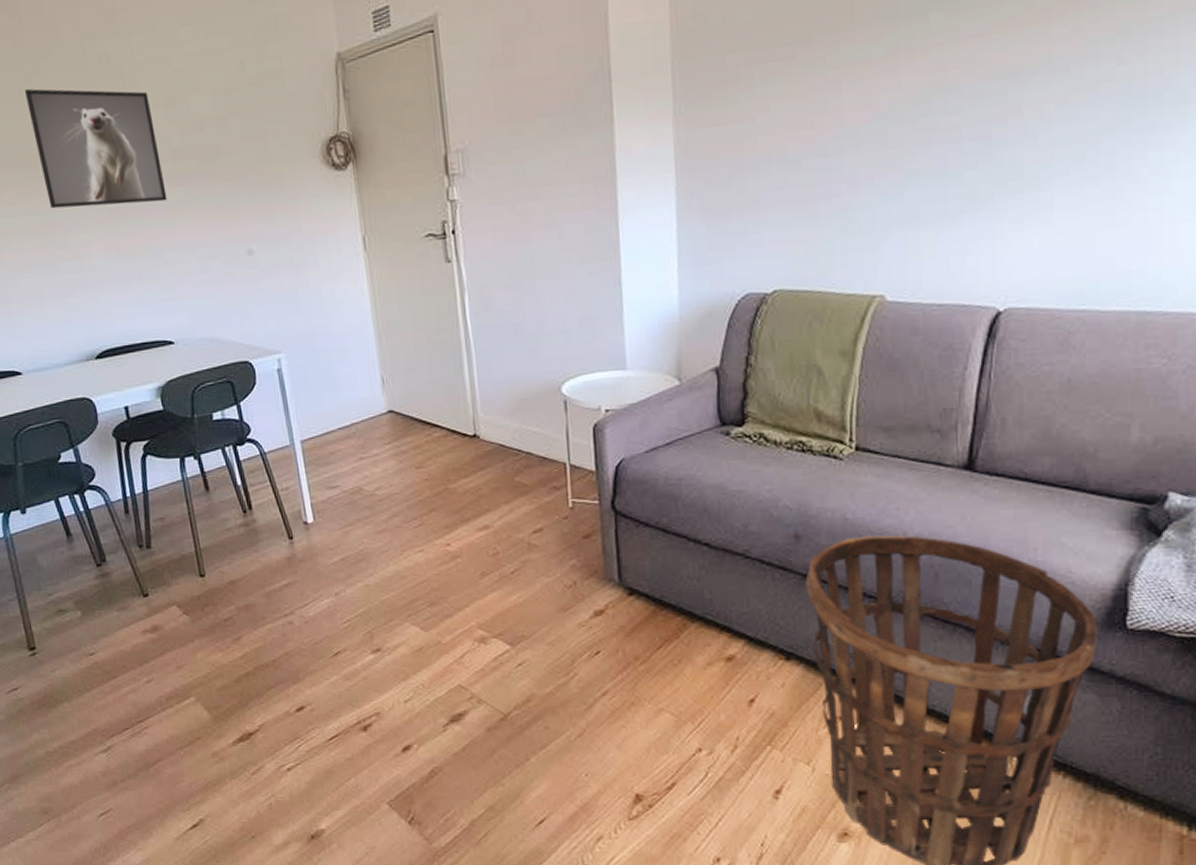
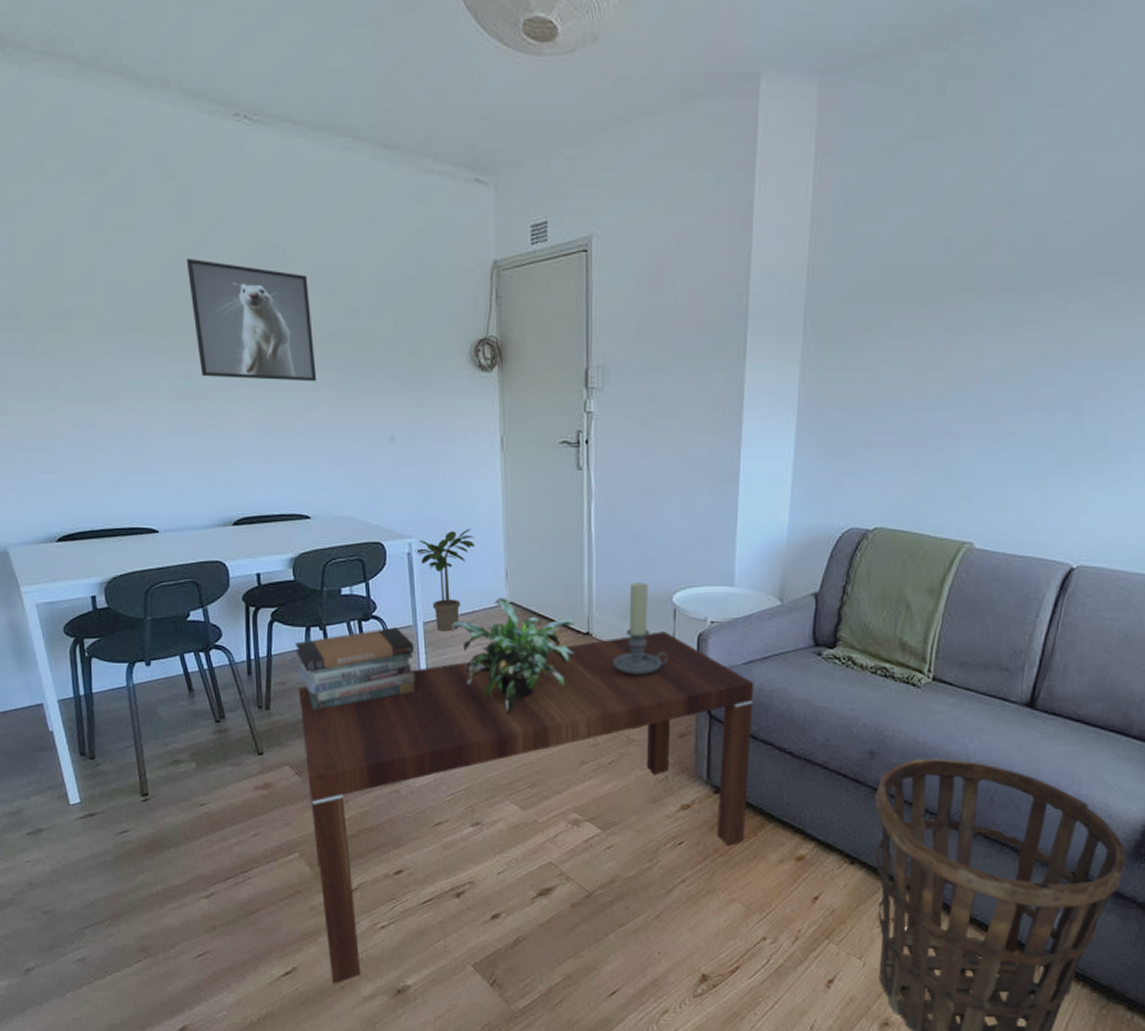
book stack: none [170,449,299,544] -> present [295,627,416,710]
coffee table: none [177,426,667,834] -> present [298,631,755,985]
potted plant: none [284,337,346,449] -> present [415,528,475,632]
potted plant: none [329,406,463,533] -> present [451,598,575,717]
candle holder: none [504,375,563,476] -> present [612,582,668,676]

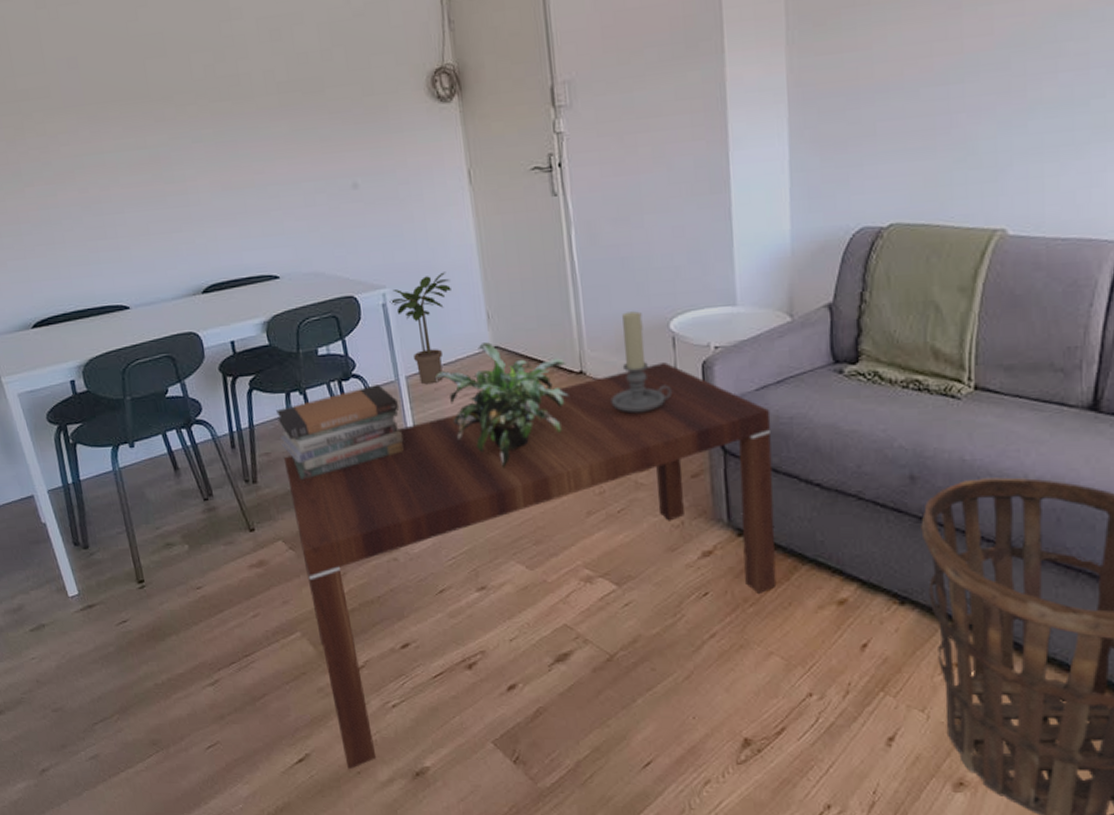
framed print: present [186,259,317,382] -> none [131,22,273,143]

